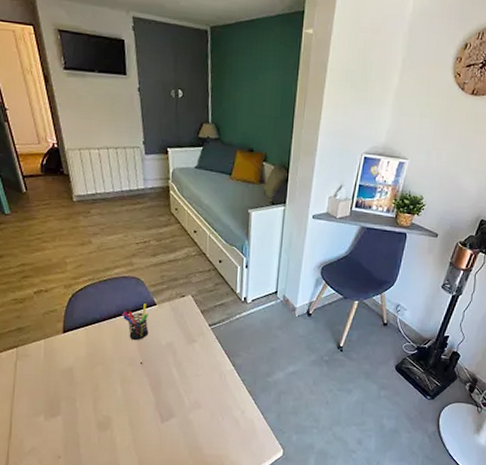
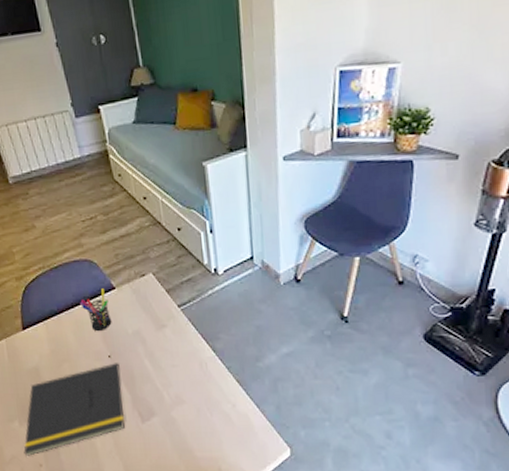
notepad: none [44,369,149,448] -> present [24,363,125,456]

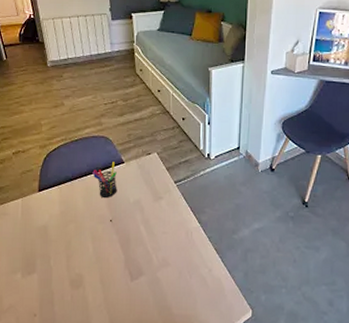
notepad: present [24,363,125,456] -> none [21,226,119,306]

